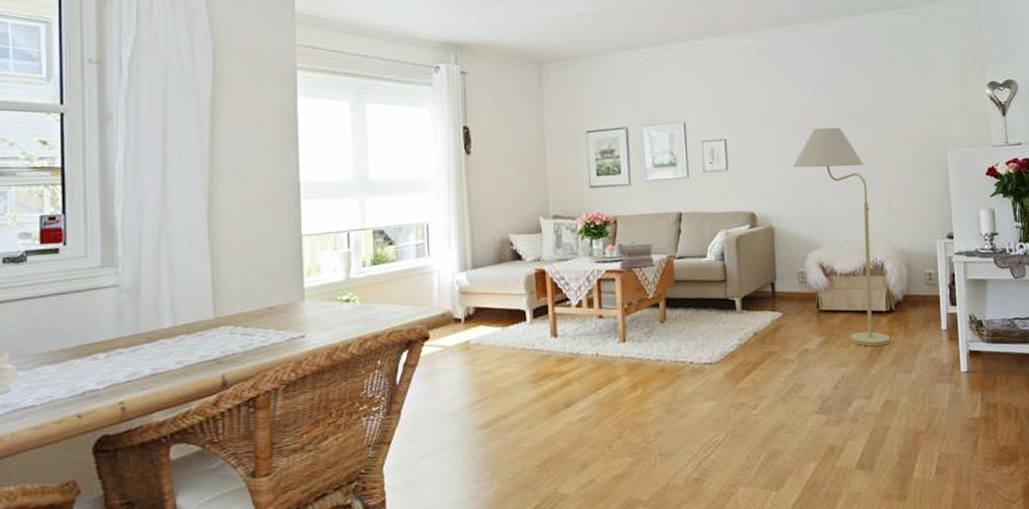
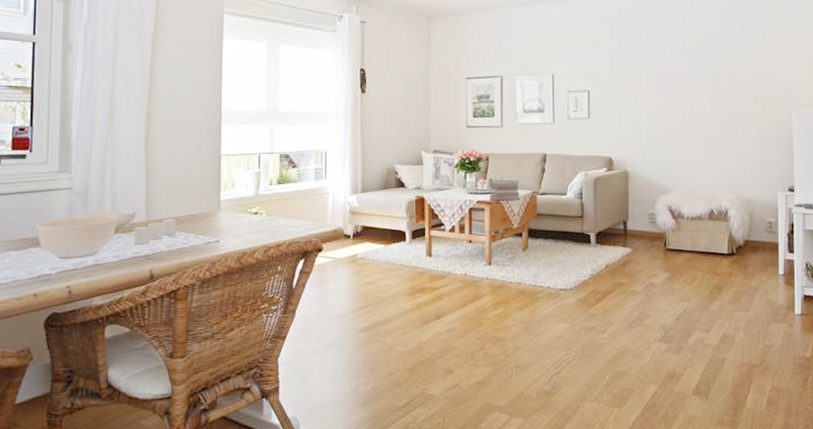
bowl: none [76,315,179,370] -> present [36,216,118,259]
bowl: none [125,305,202,333] -> present [75,209,137,232]
candle: none [200,313,251,349] -> present [133,219,176,246]
floor lamp: present [793,127,891,347] -> none [649,84,730,285]

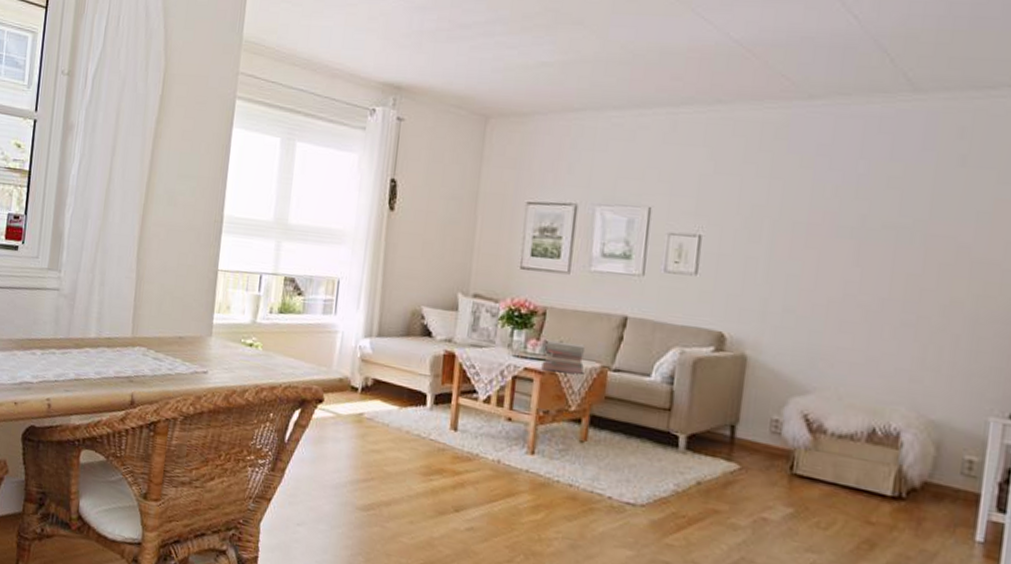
bowl: present [36,216,118,259] -> none [22,322,103,370]
bowl: present [75,209,137,232] -> none [60,318,124,345]
candle: present [133,219,176,246] -> none [117,337,163,365]

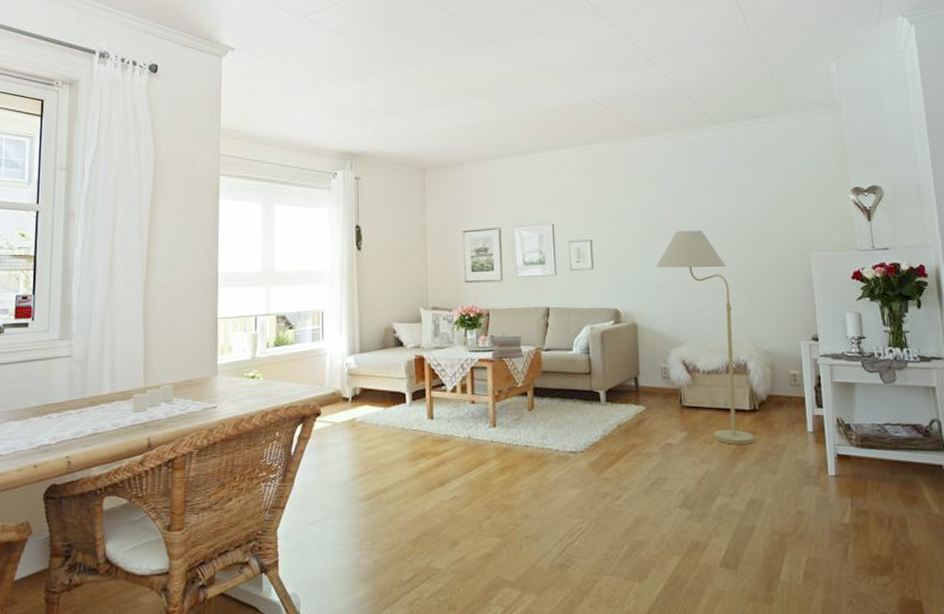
candle: none [117,337,163,365] -> present [132,385,174,414]
floor lamp: none [788,238,896,541] -> present [656,230,755,444]

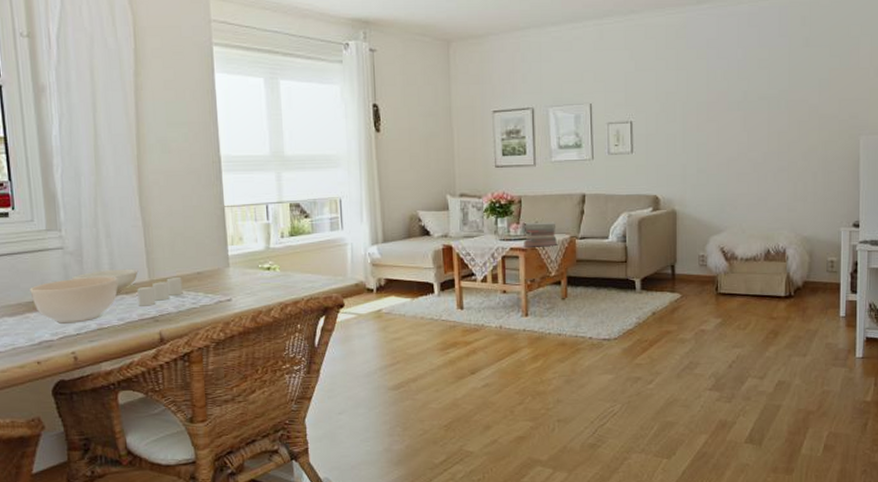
bowl: none [37,383,116,428] -> present [30,276,118,324]
bowl: none [75,376,135,399] -> present [71,268,138,293]
floor lamp: present [656,230,755,444] -> none [699,111,787,330]

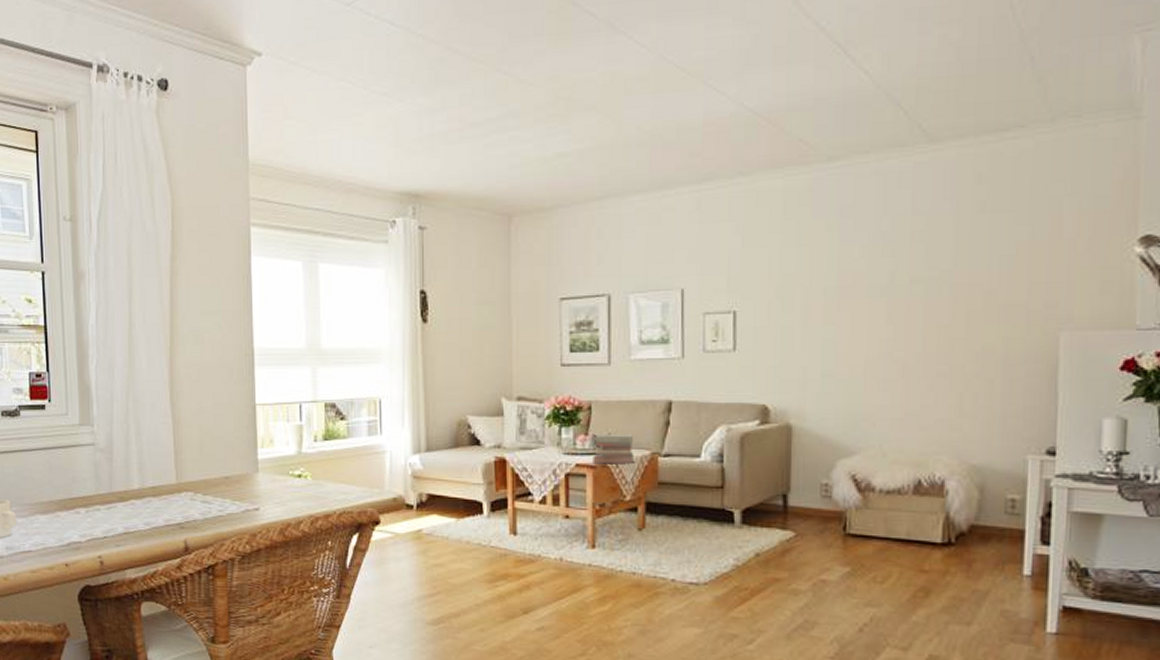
bowl: present [30,276,118,324] -> none [61,476,146,525]
bowl: present [71,268,138,293] -> none [101,469,166,495]
candle: present [137,277,183,308] -> none [164,481,210,512]

